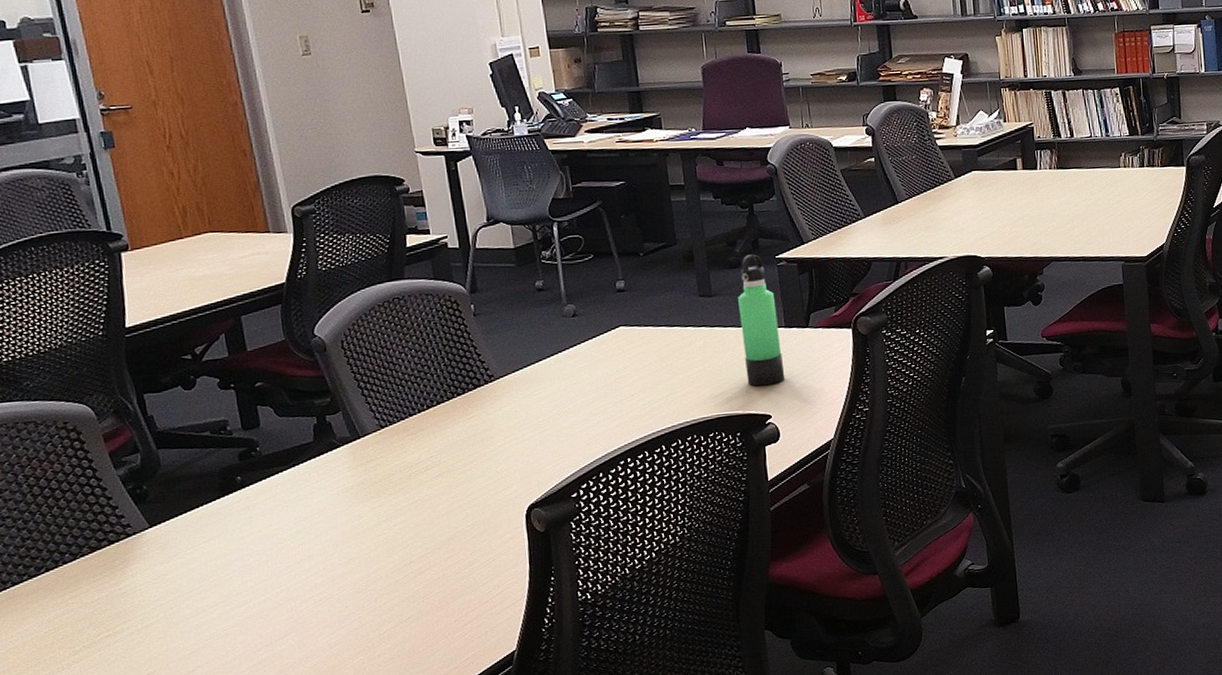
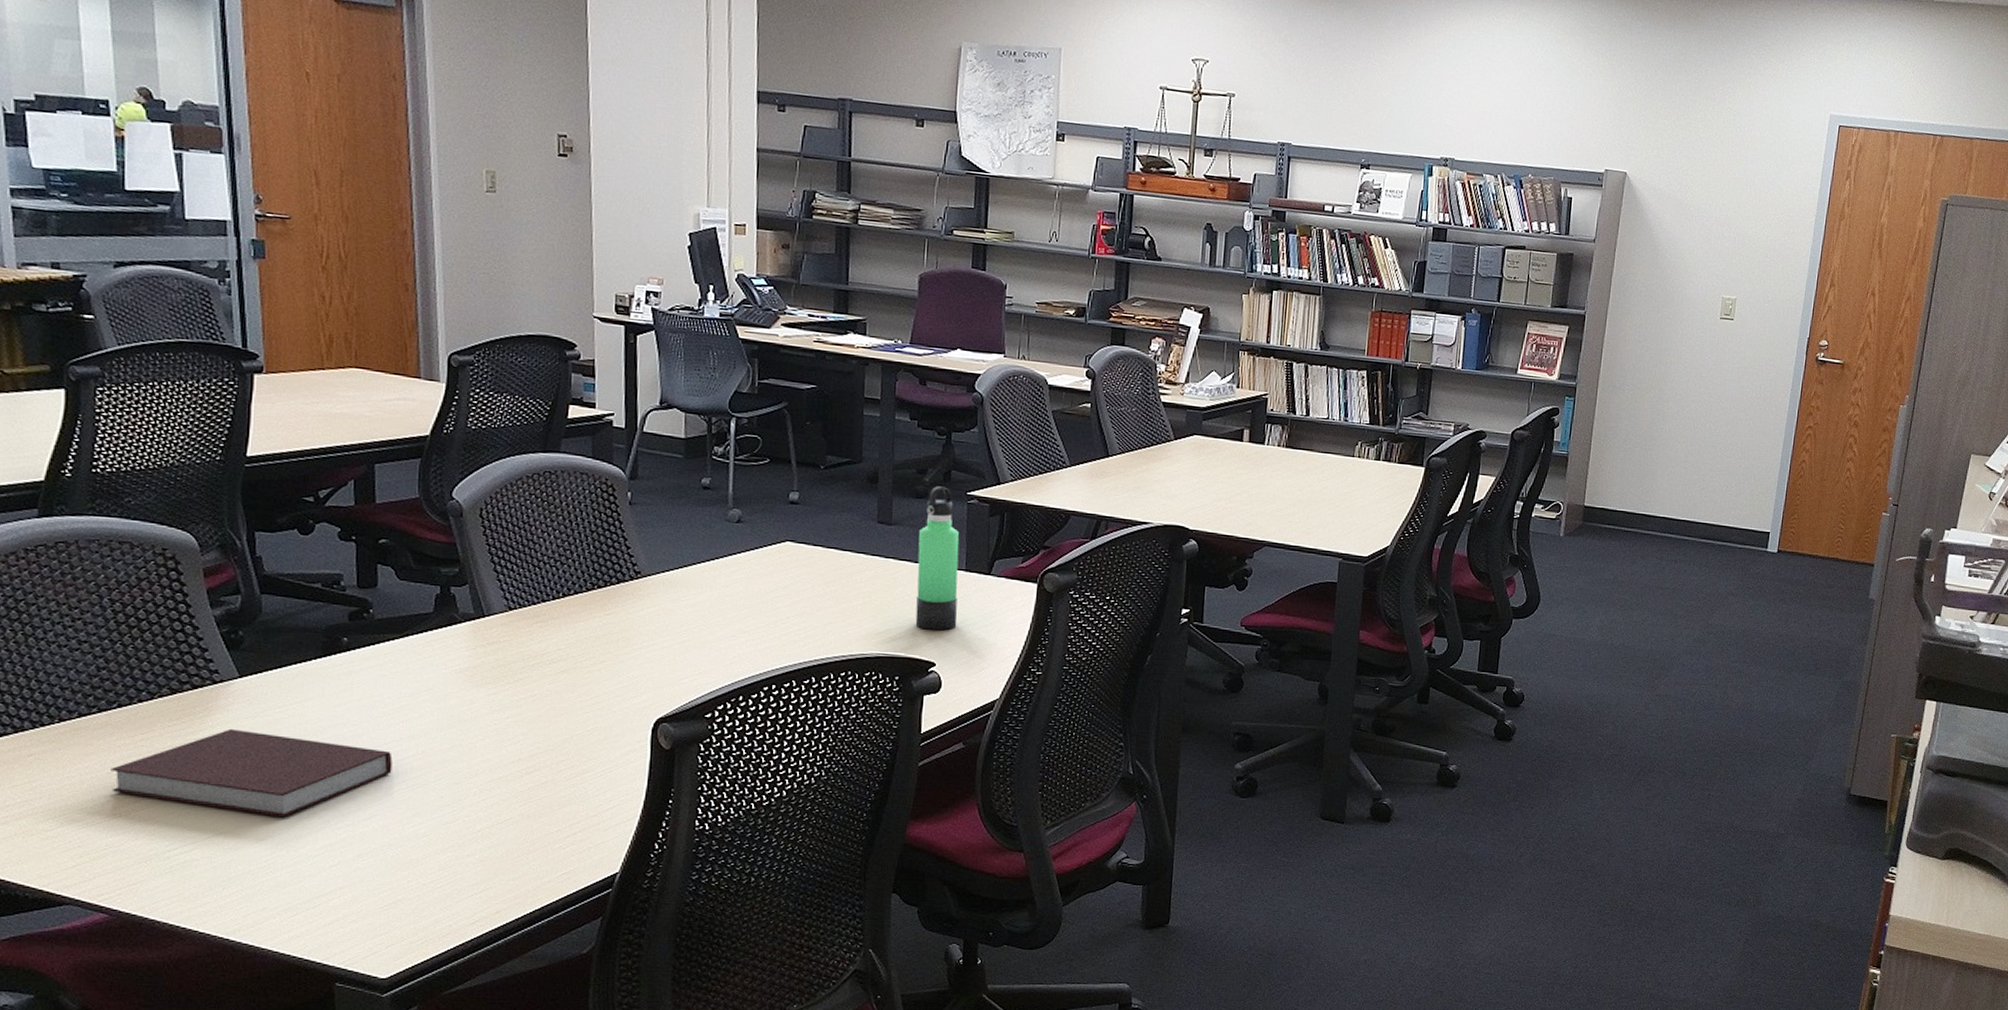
notebook: none [48,572,299,649] -> present [111,728,393,818]

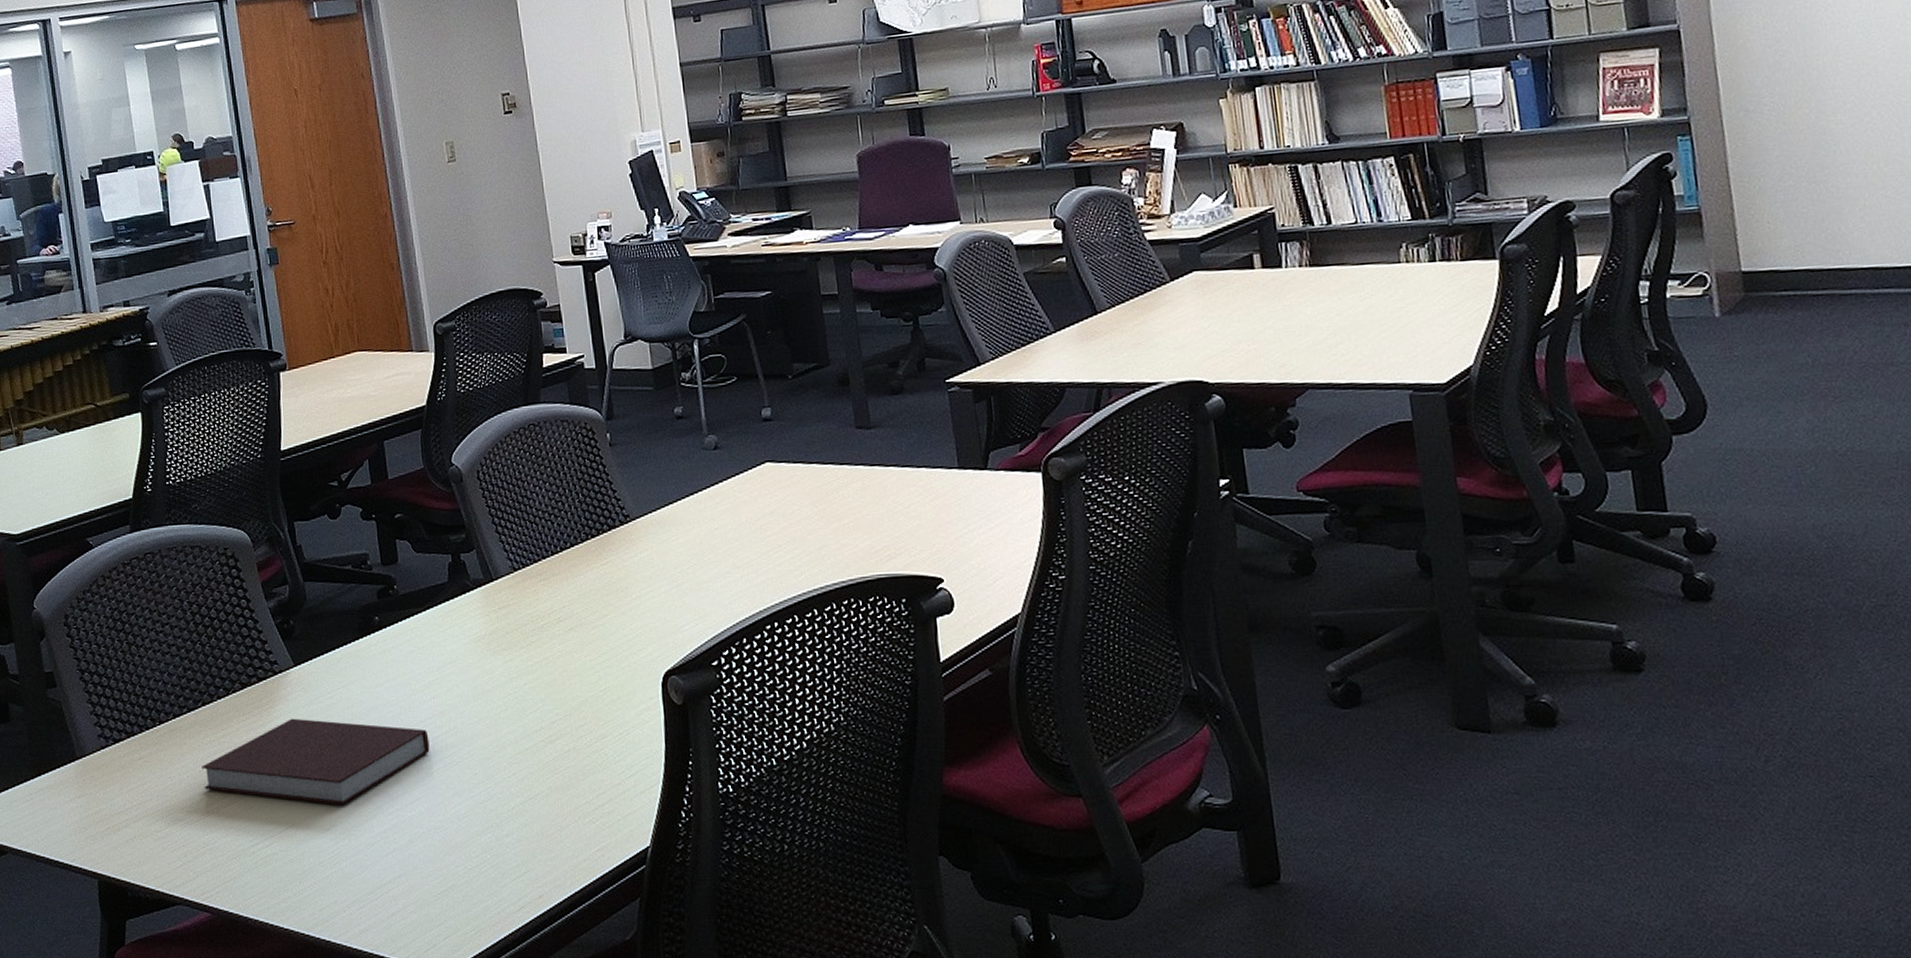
thermos bottle: present [915,486,960,631] -> none [901,377,960,541]

